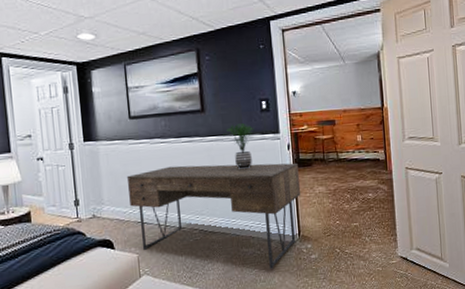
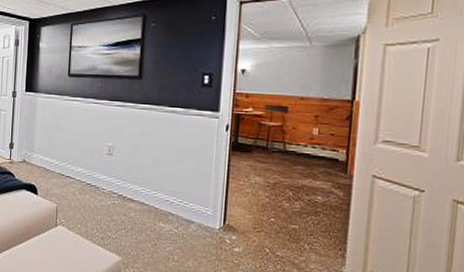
desk: present [126,163,300,269] -> none [57,127,235,252]
potted plant: present [224,123,255,169] -> none [158,95,192,143]

